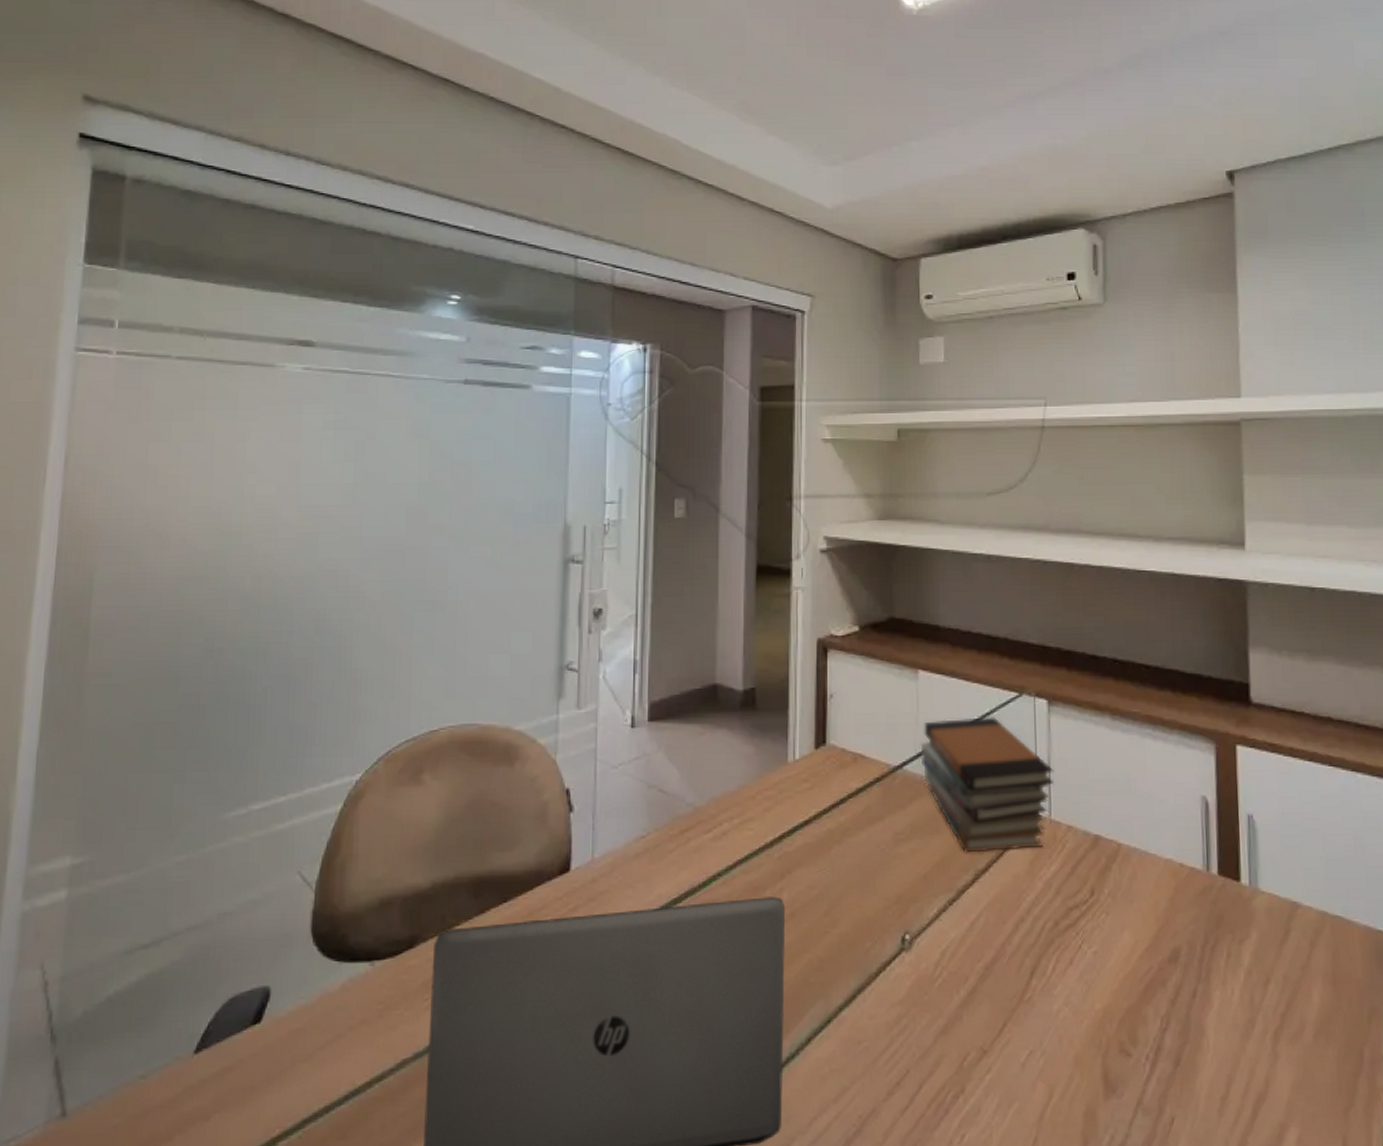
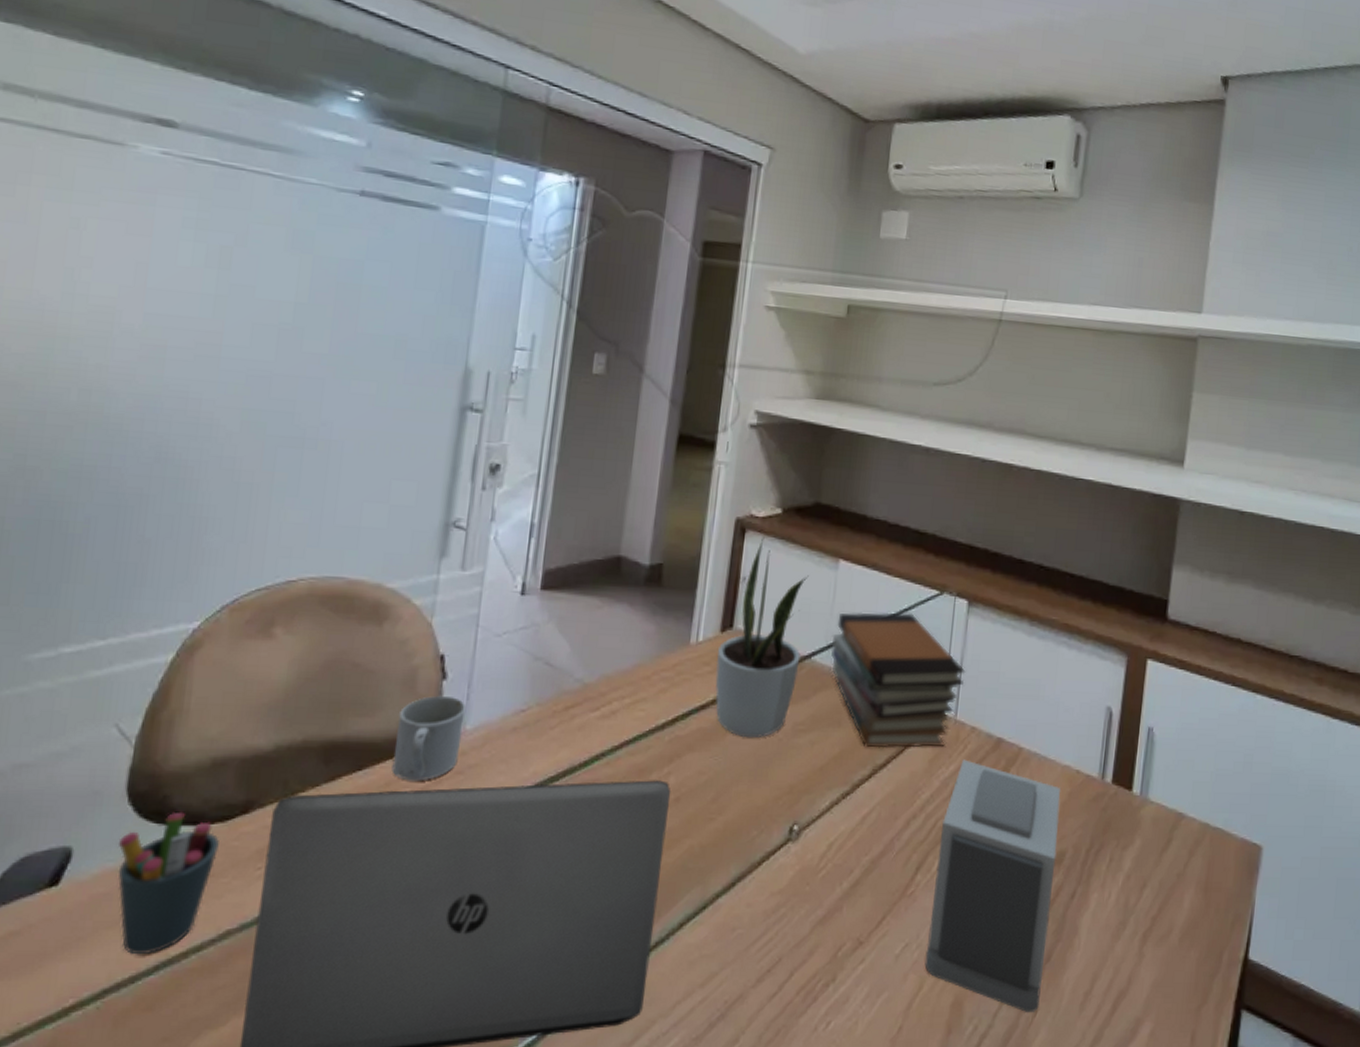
pen holder: none [307,949,391,1086] -> present [117,811,219,955]
mug: none [533,827,593,910] -> present [391,695,467,781]
potted plant: none [813,654,893,851] -> present [715,537,809,738]
alarm clock: none [1050,859,1175,1120] -> present [924,759,1061,1012]

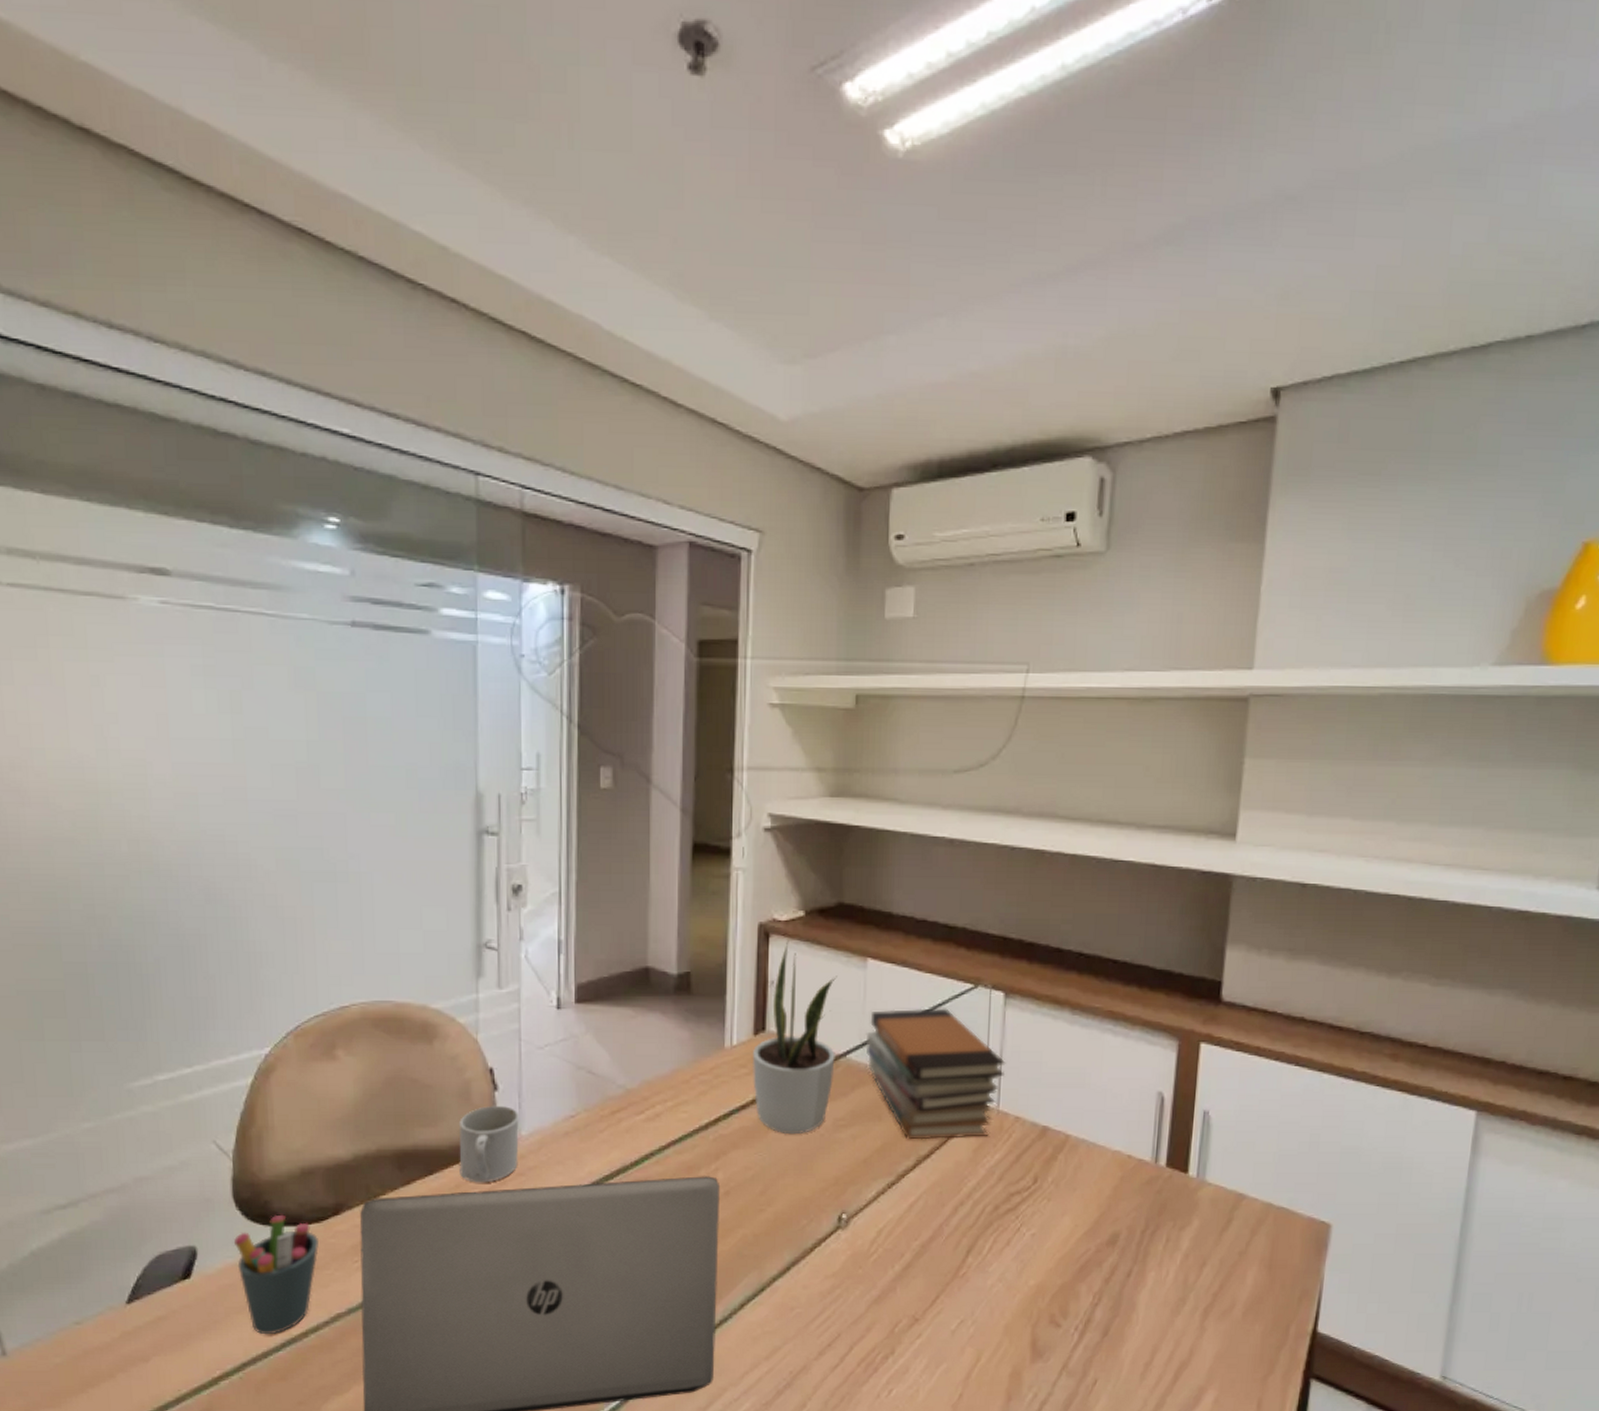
alarm clock: present [924,759,1061,1012] -> none [981,1148,1112,1381]

